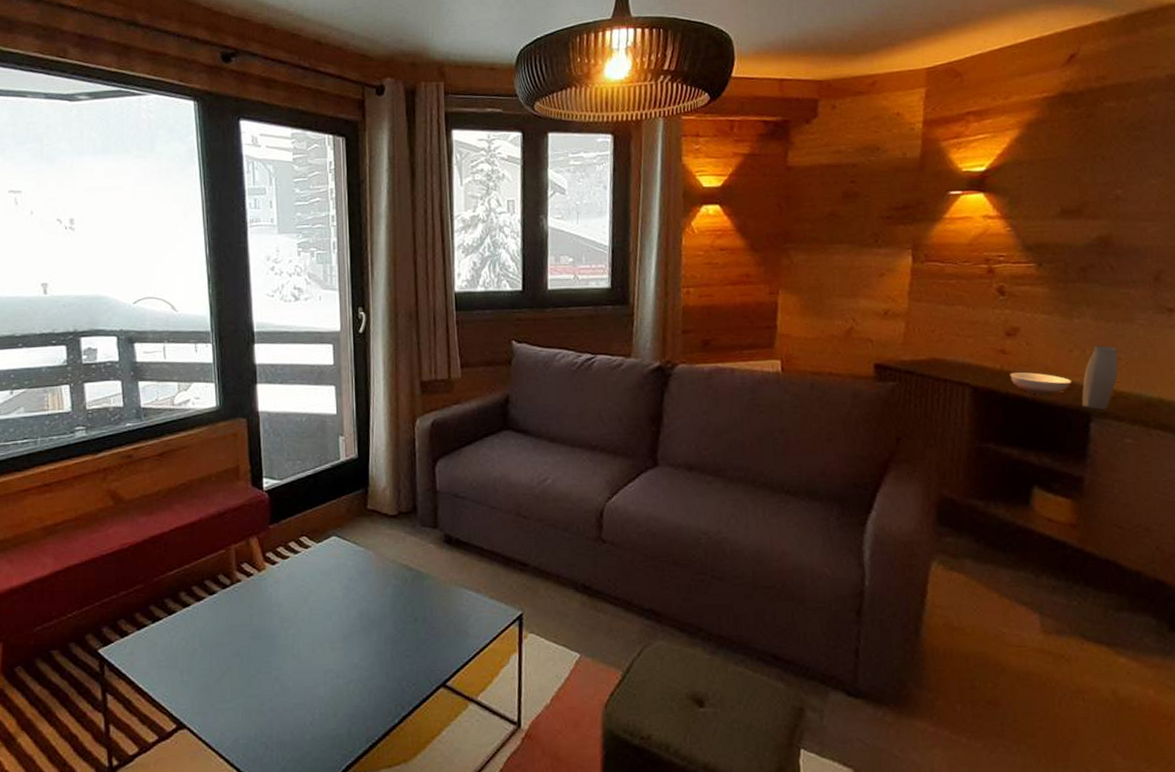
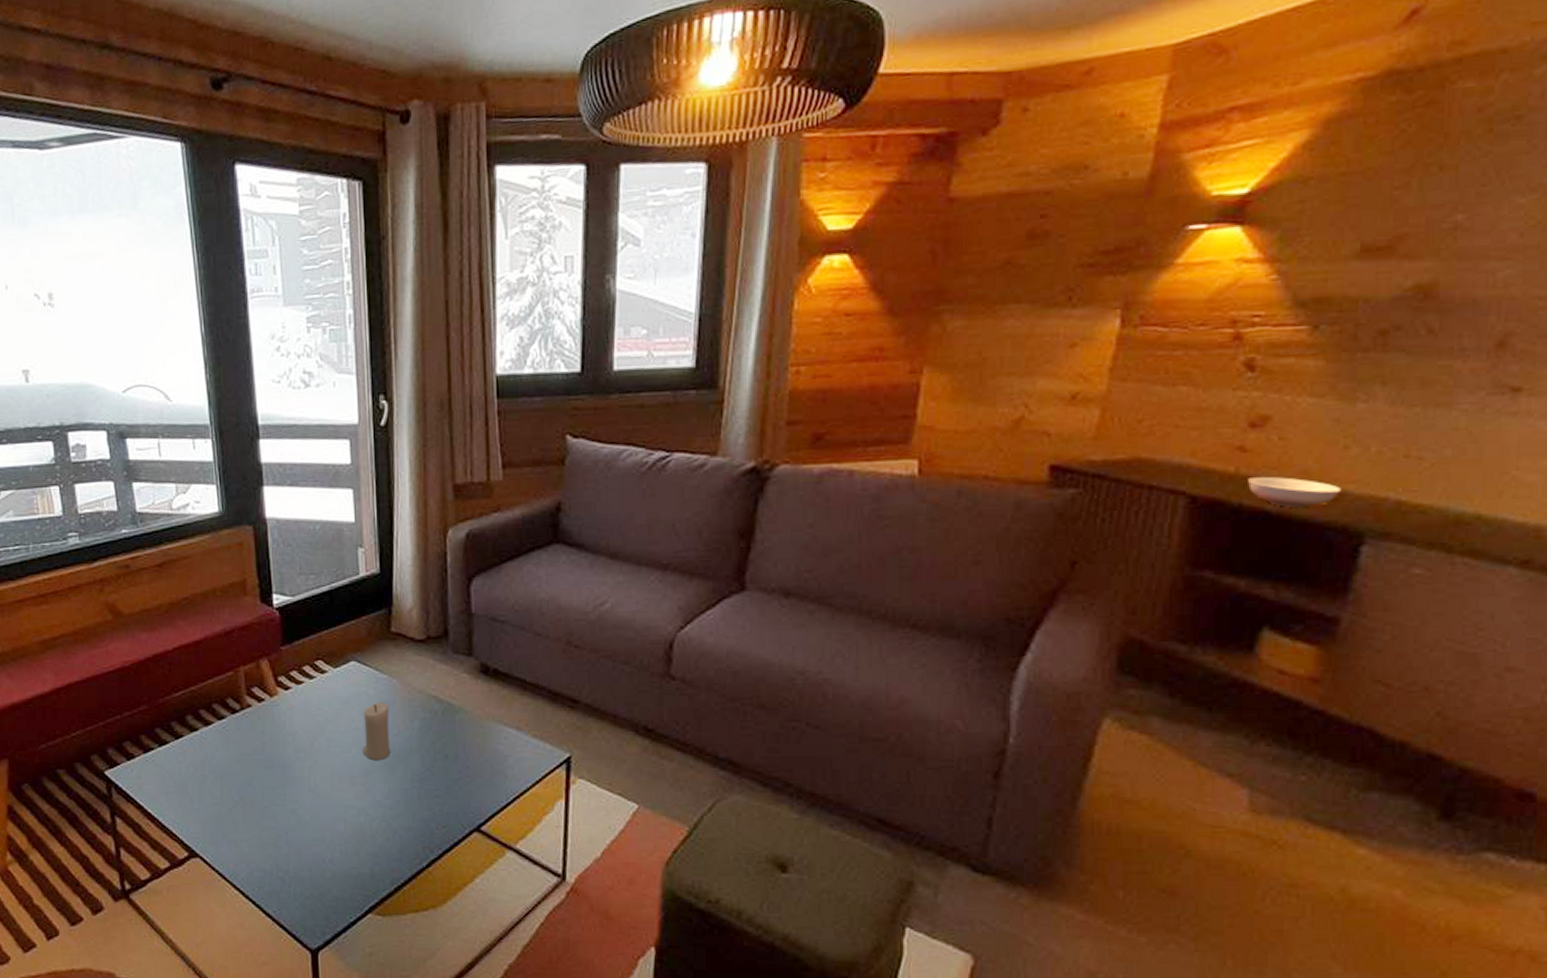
candle: none [341,572,366,627] -> present [362,702,390,761]
vase: present [1081,345,1119,411] -> none [1352,440,1421,530]

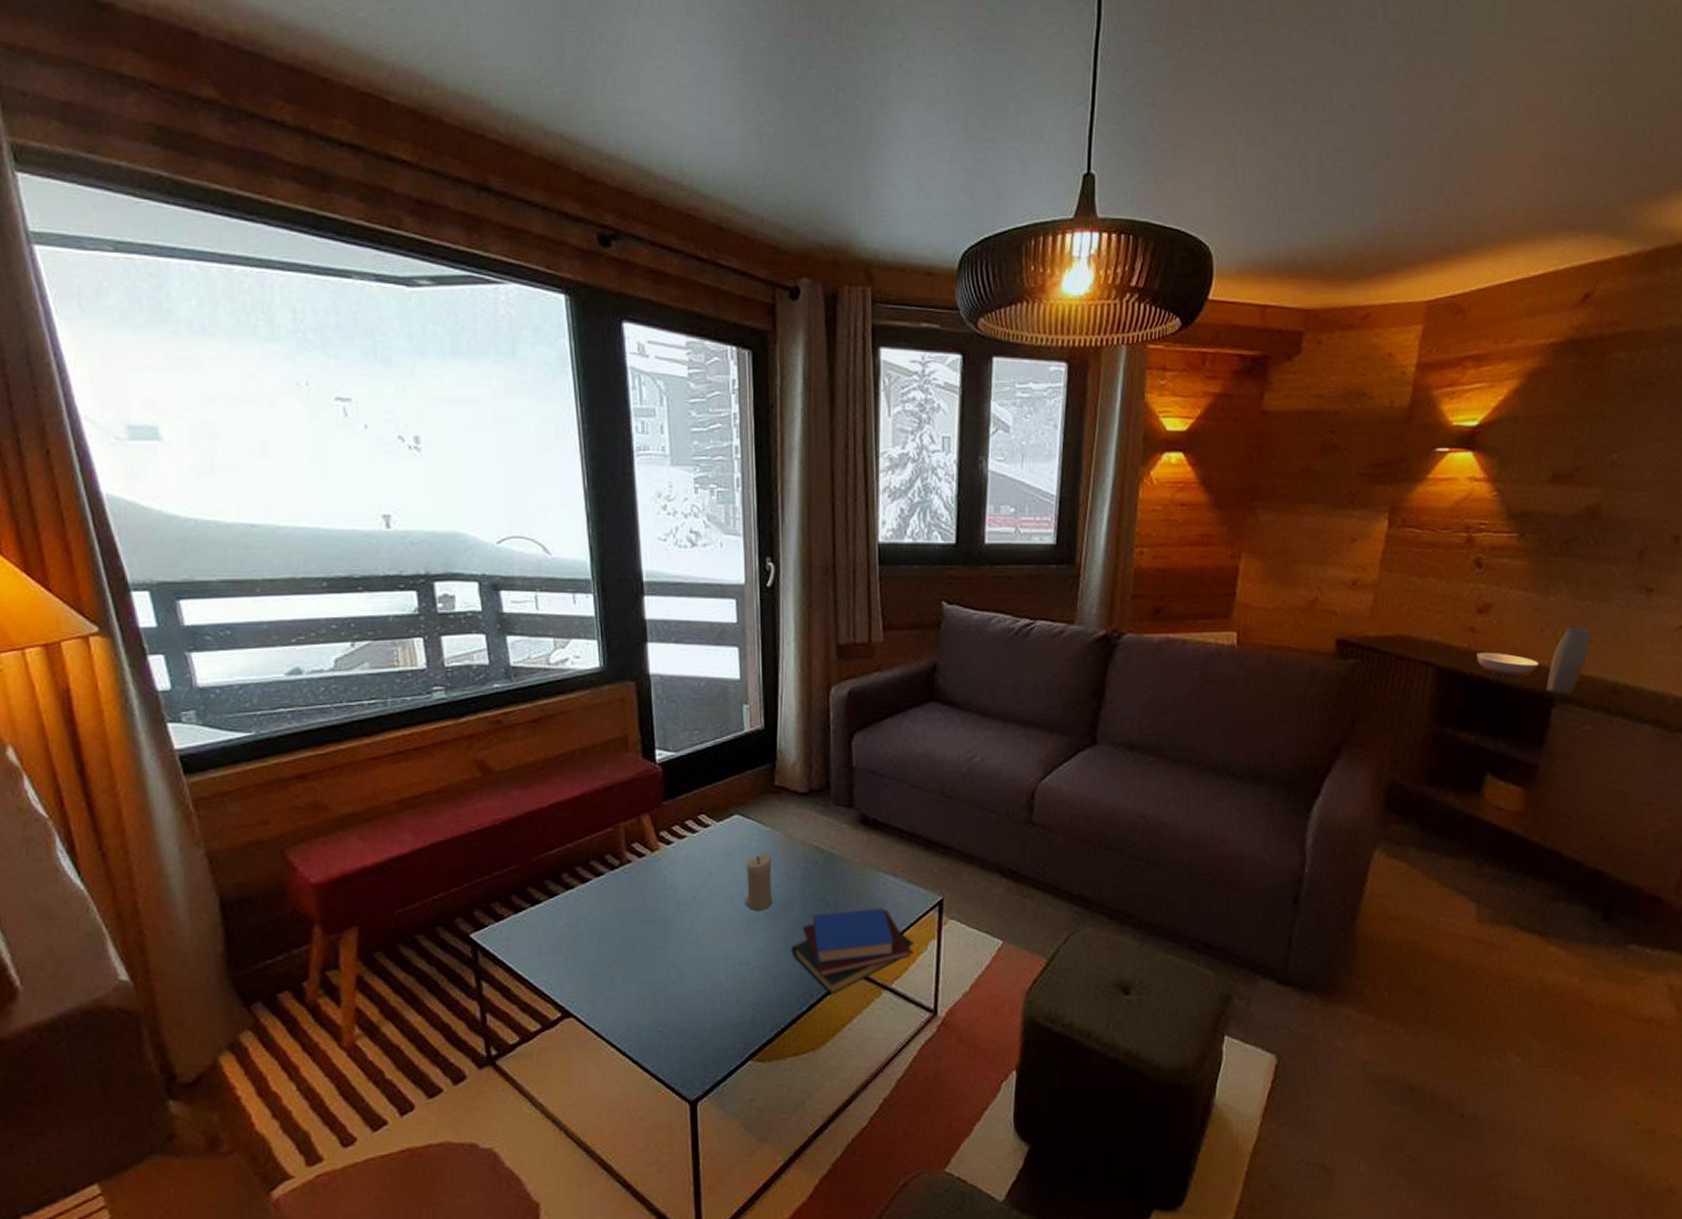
book: none [410,763,540,852] -> present [791,908,915,996]
vase: none [1352,440,1421,530] -> present [1546,626,1591,696]

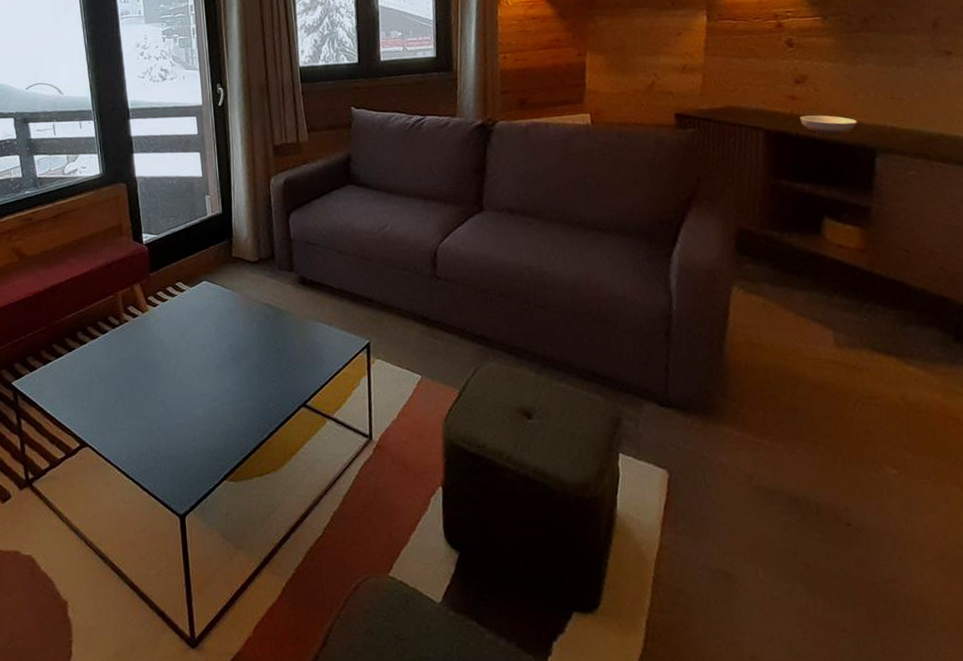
candle: present [744,854,772,911] -> none [214,311,235,357]
book: present [791,908,915,996] -> none [252,352,350,425]
vase: present [1546,626,1591,696] -> none [867,88,901,147]

